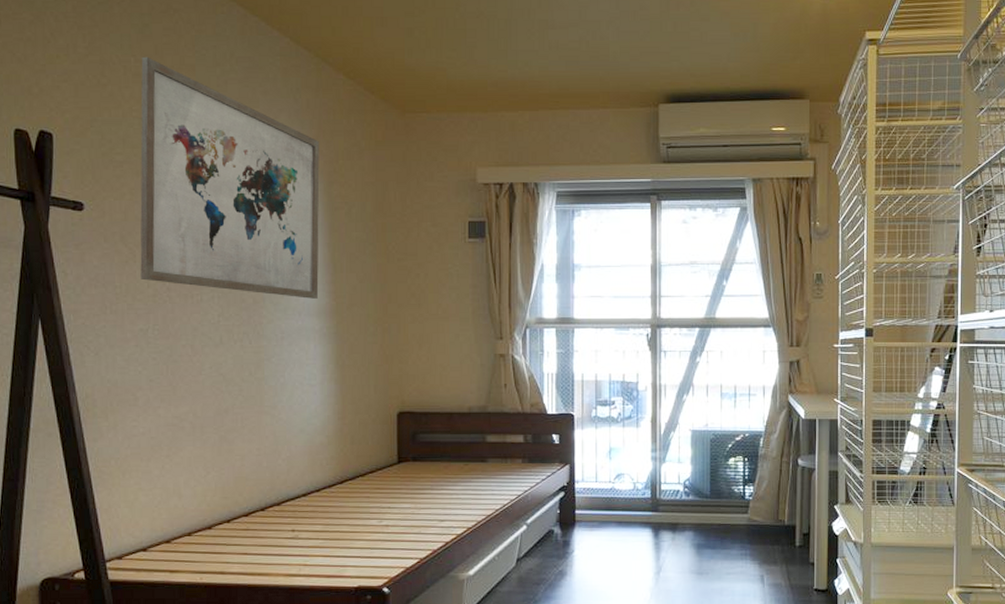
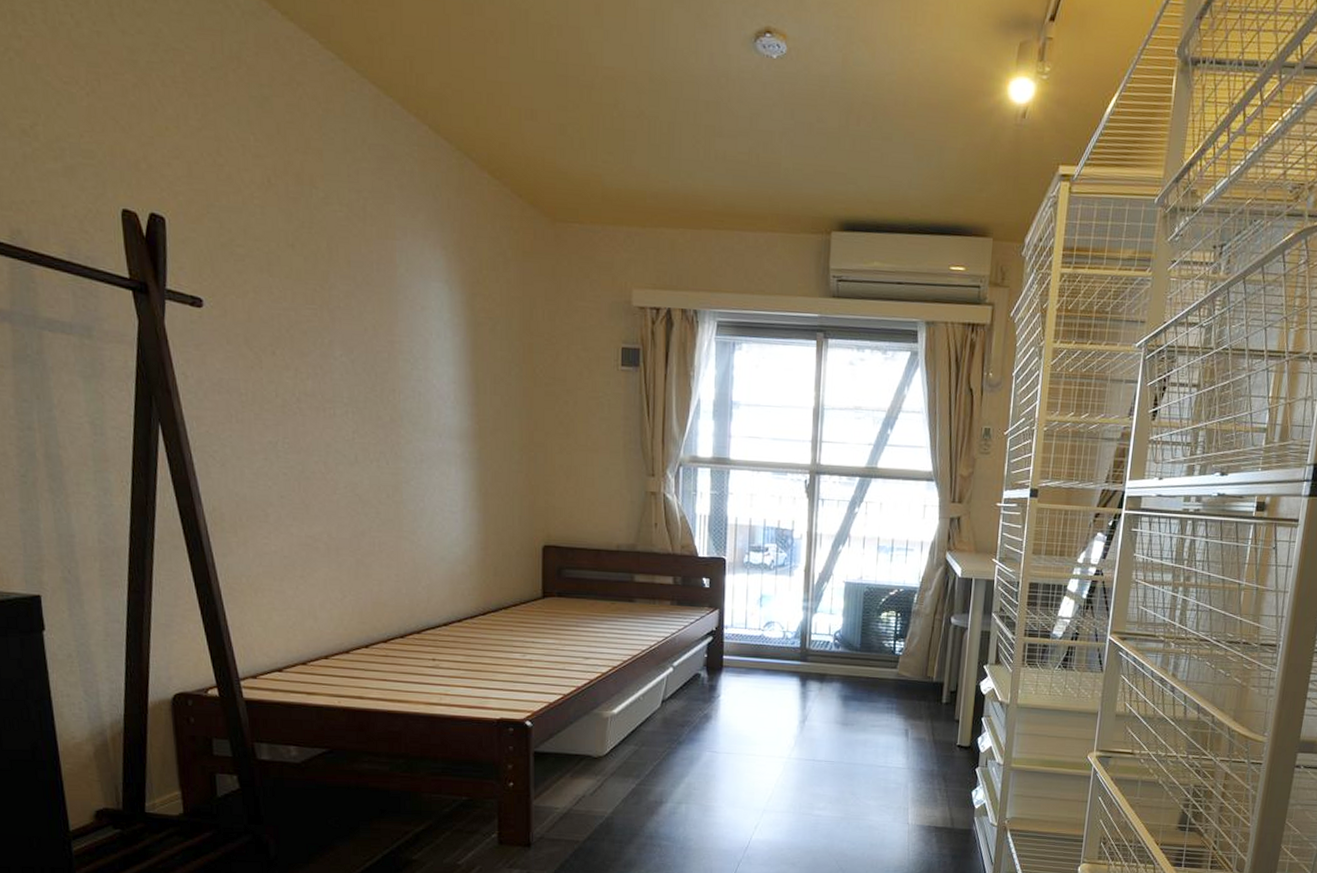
wall art: present [140,56,320,299] -> none [261,135,462,421]

